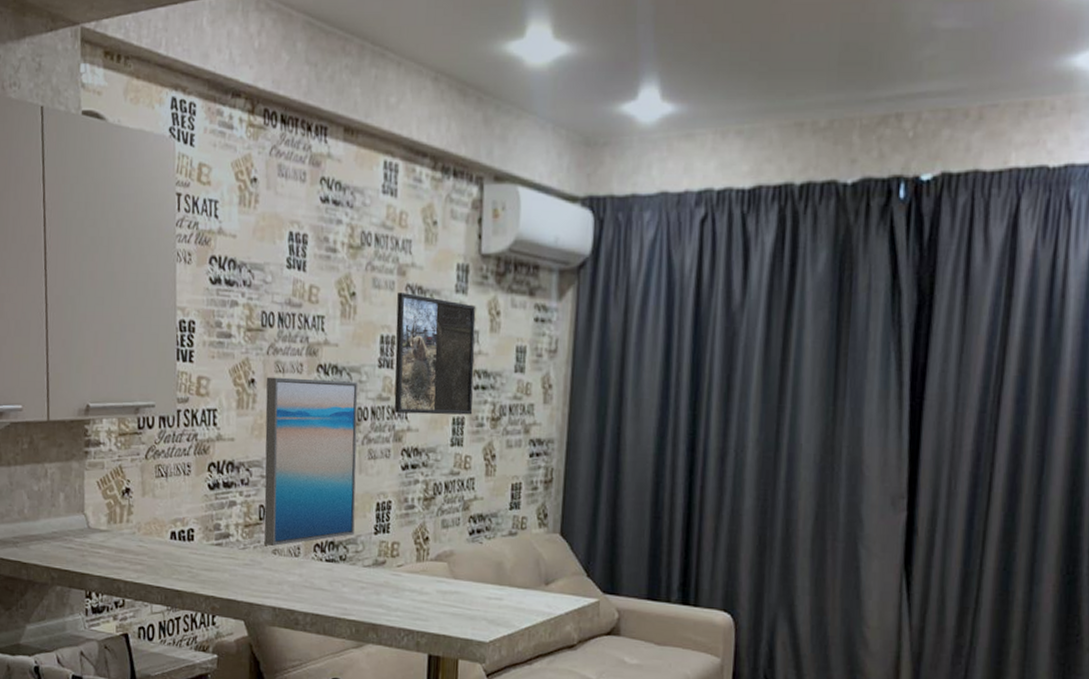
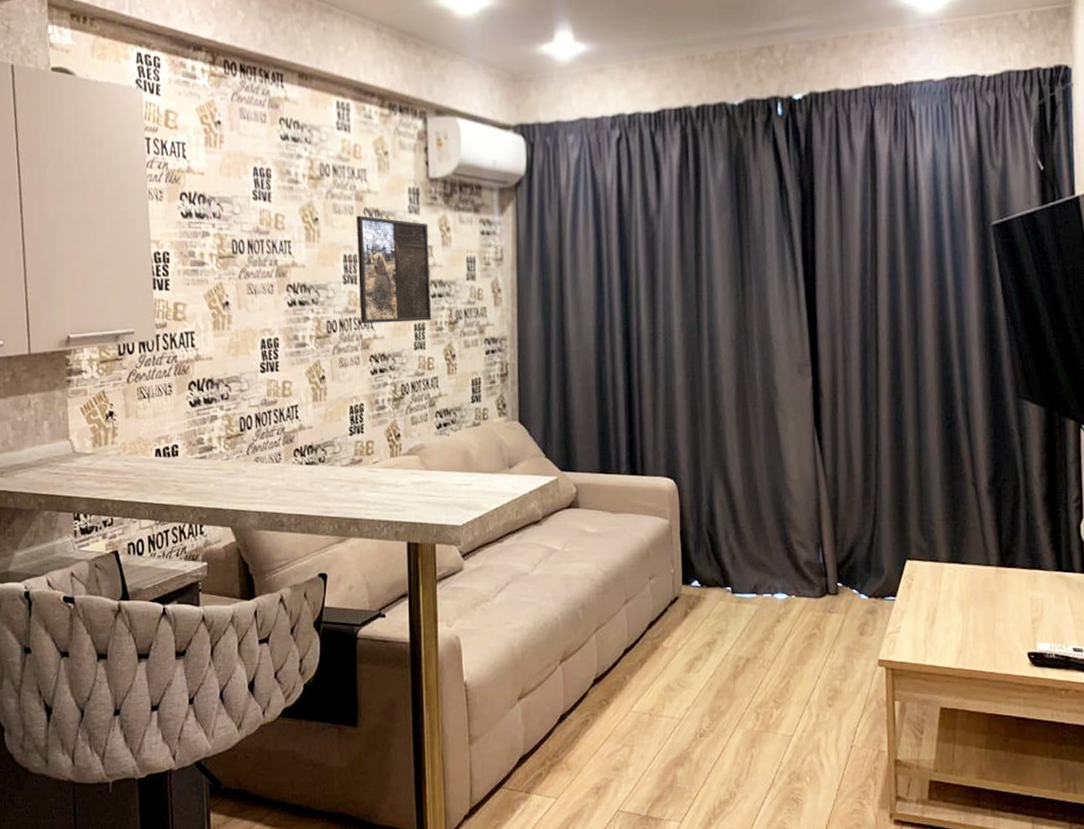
wall art: present [264,377,358,546] -> none [239,298,332,454]

